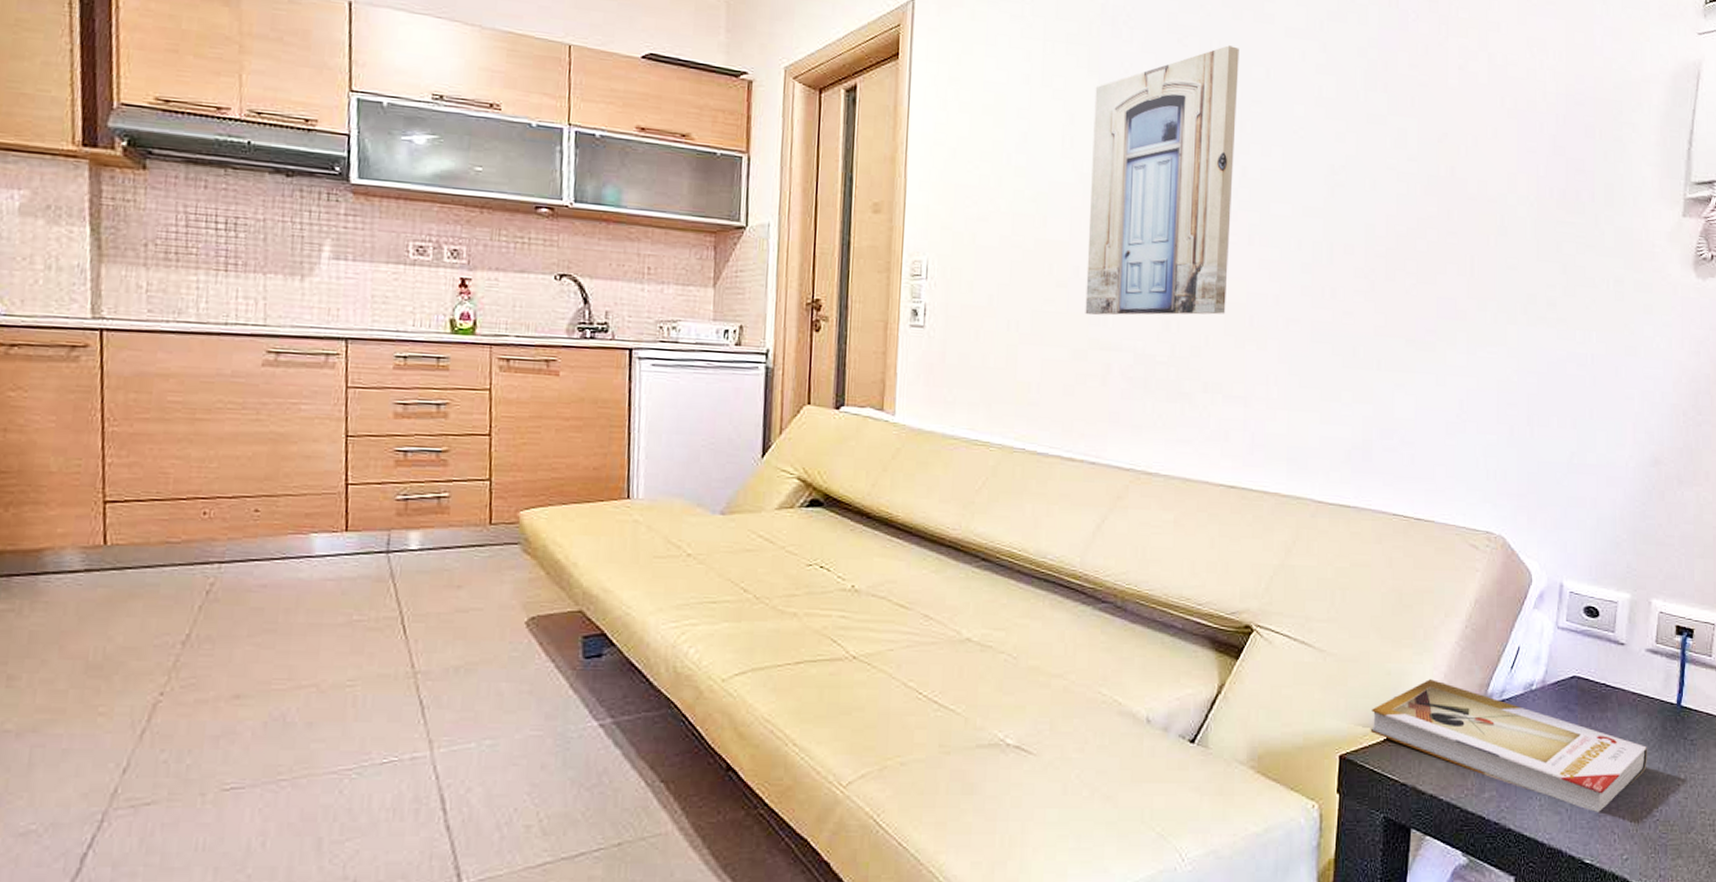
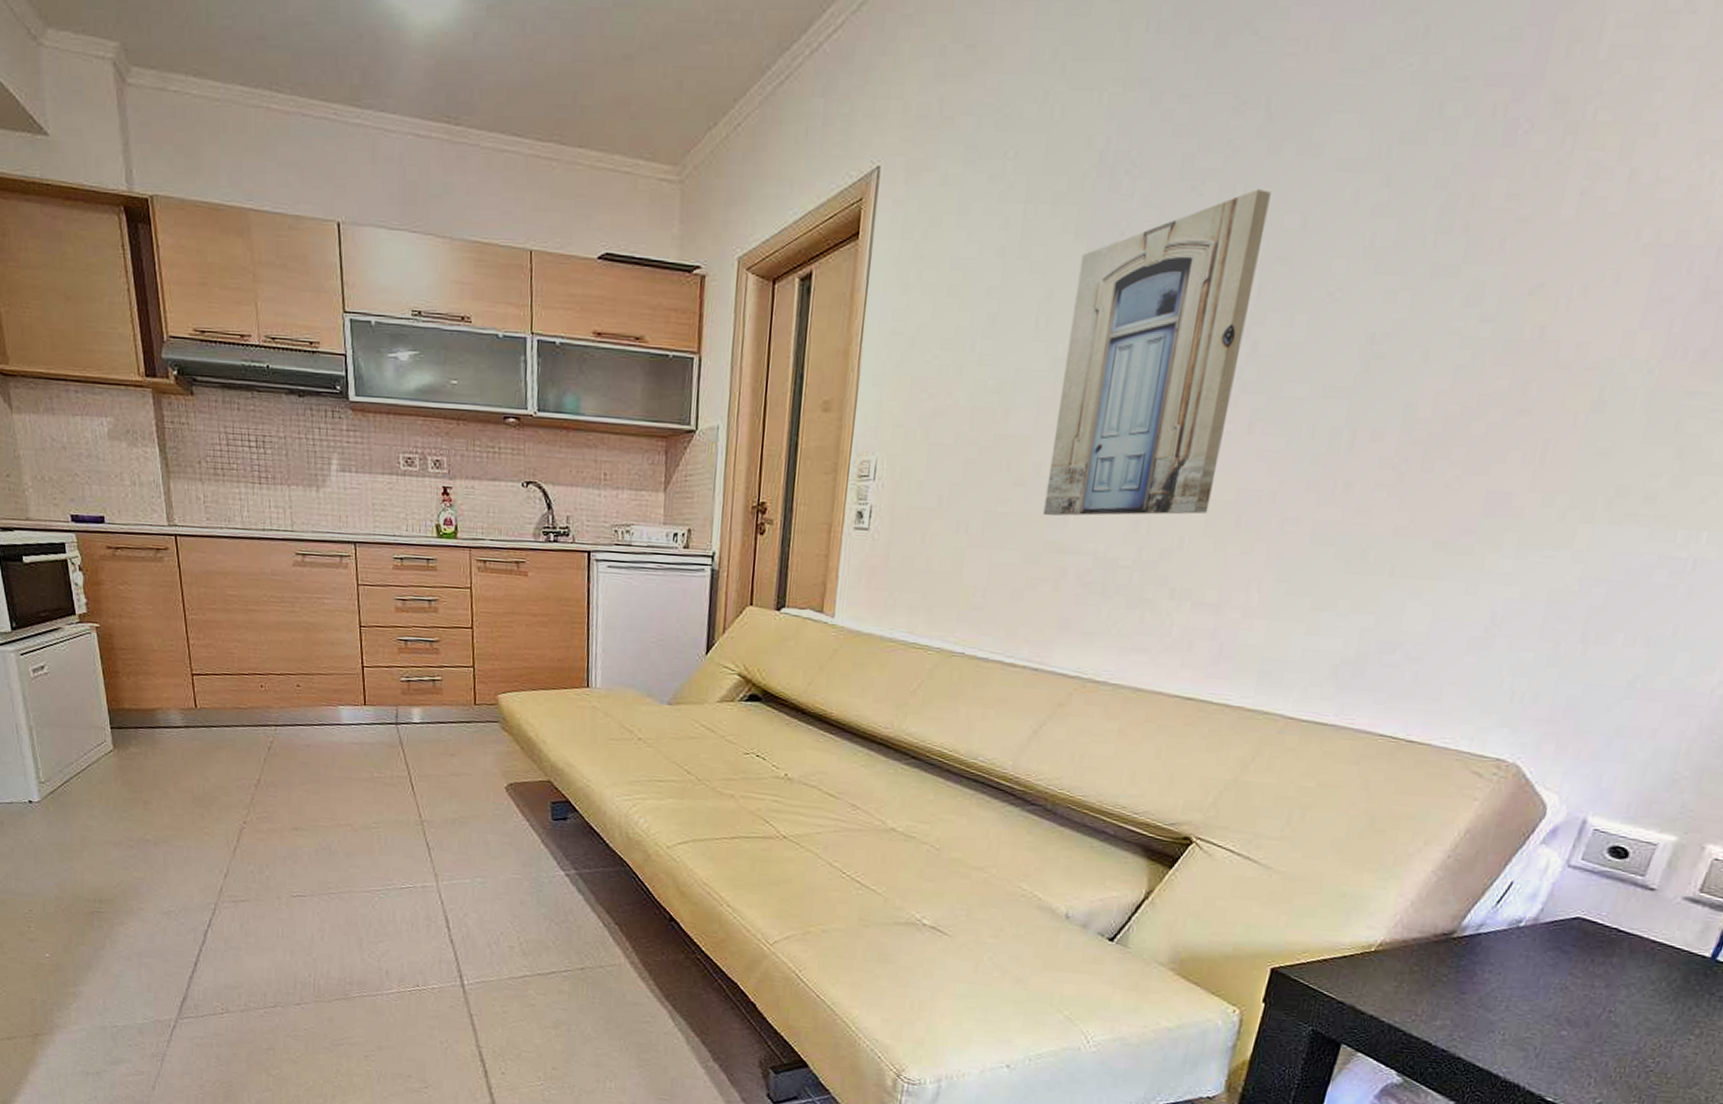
book: present [1370,679,1648,813] -> none [1311,905,1658,1056]

